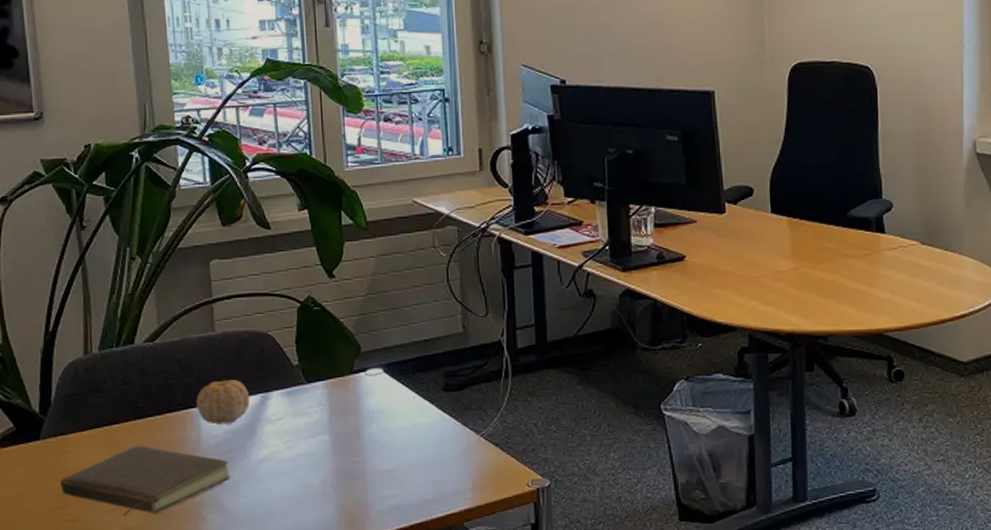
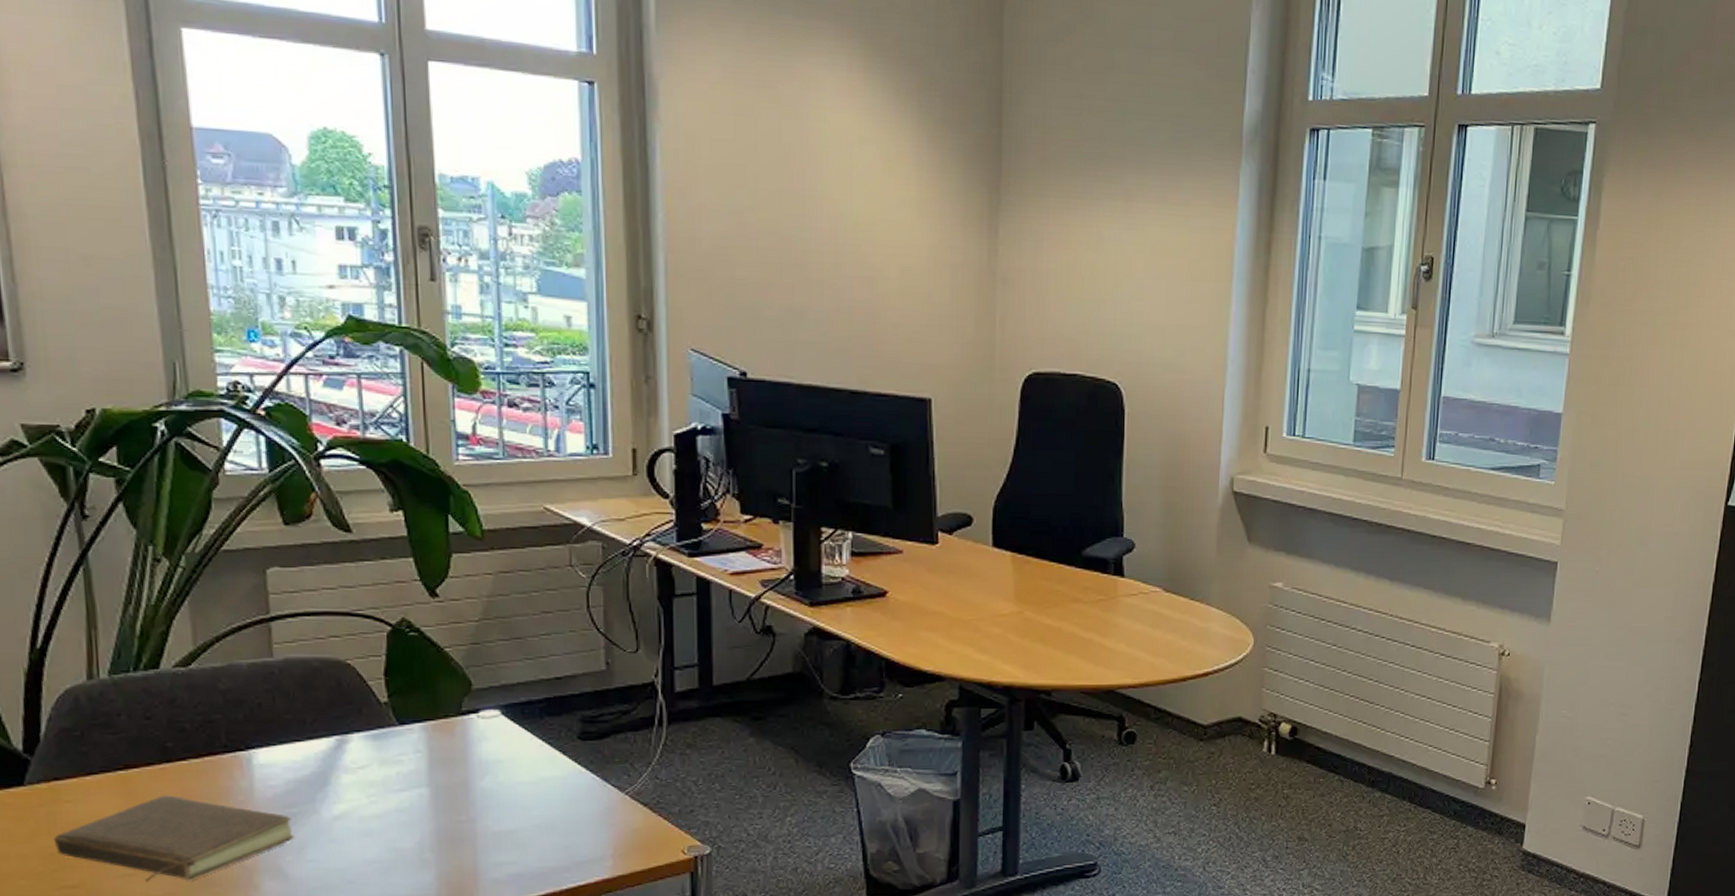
fruit: present [196,380,250,424] -> none [246,718,322,772]

